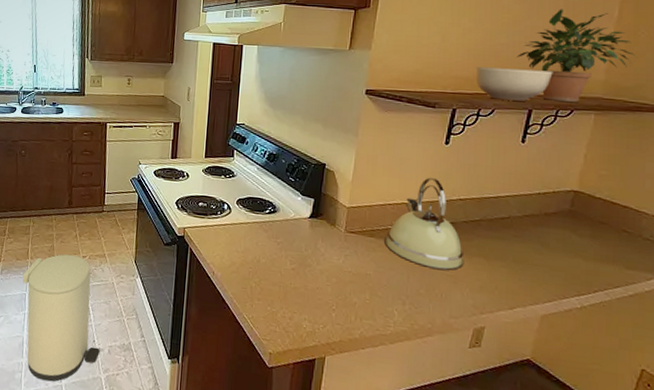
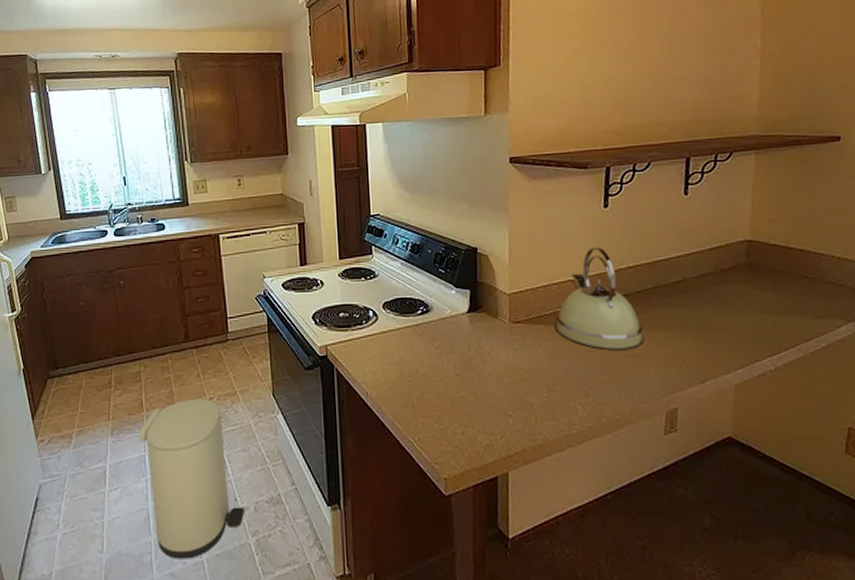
bowl: present [475,67,553,101] -> none [623,113,705,151]
potted plant: present [516,9,638,102] -> none [664,43,789,145]

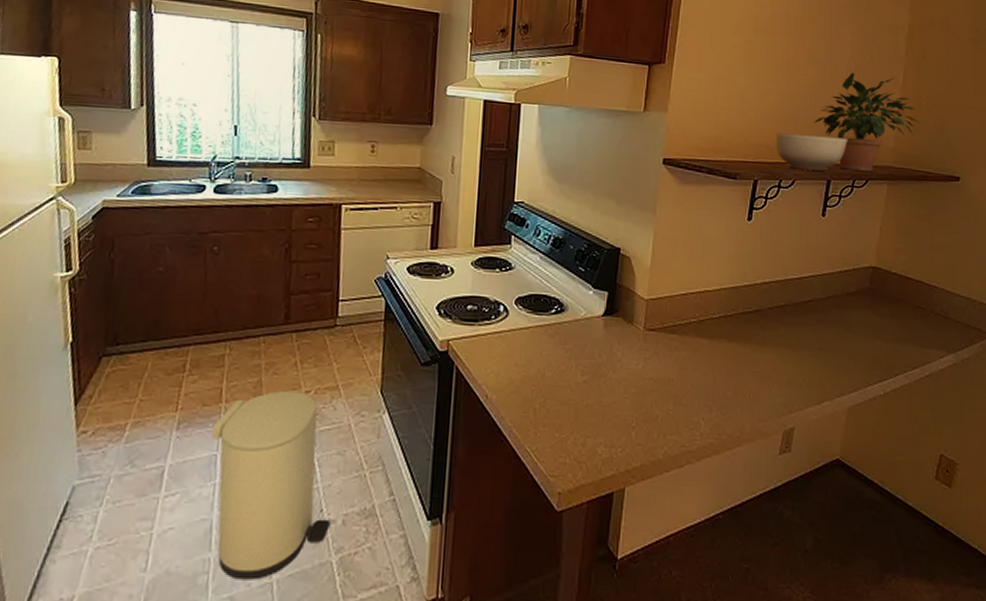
kettle: present [554,247,645,351] -> none [688,259,771,367]
bowl: none [623,113,705,151] -> present [775,133,848,171]
potted plant: none [664,43,789,145] -> present [814,72,922,171]

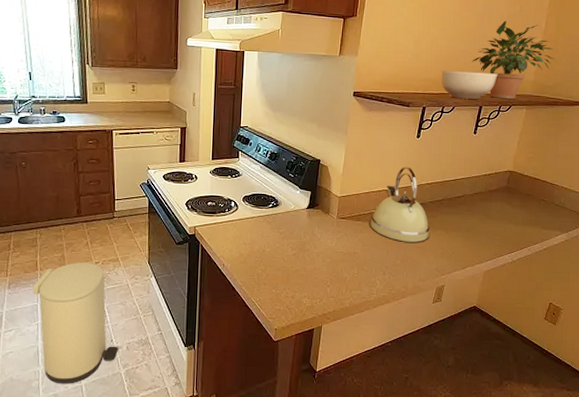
kettle: none [688,259,771,367] -> present [369,166,430,243]

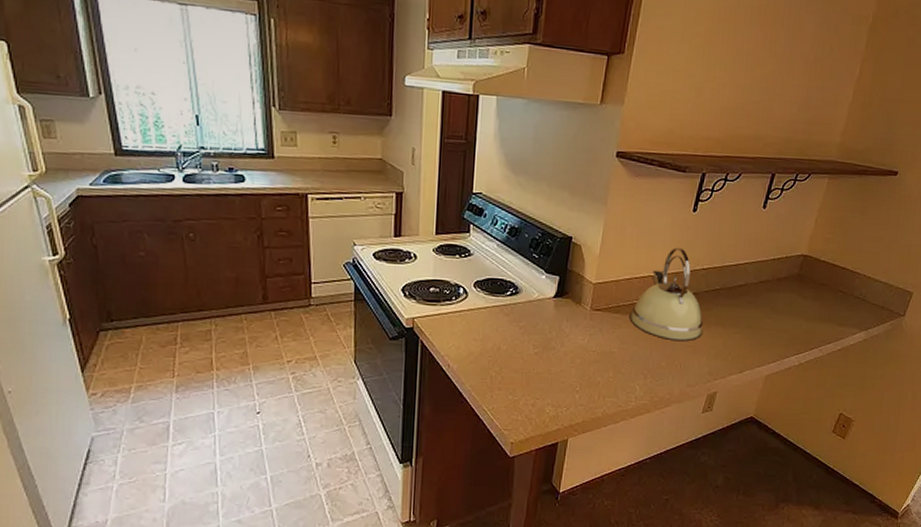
pedal bin: present [32,262,118,384] -> none [207,361,317,508]
bowl: present [441,70,498,99] -> none [726,127,797,165]
potted plant: present [472,20,557,99] -> none [766,65,870,166]

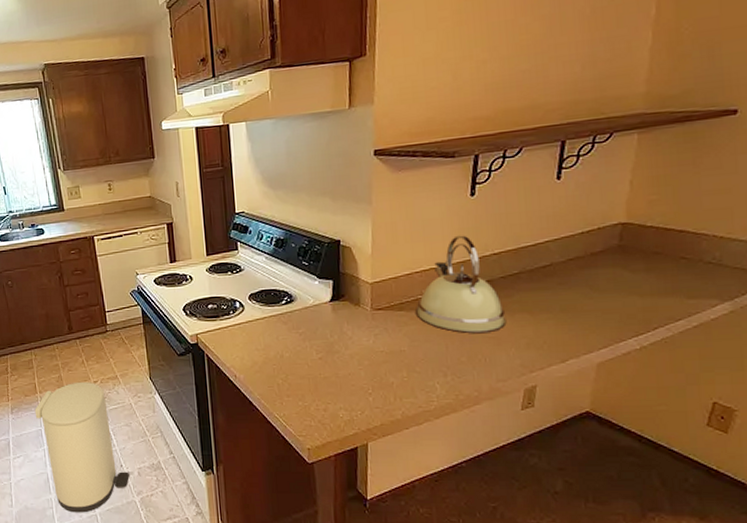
pedal bin: none [207,361,317,508] -> present [34,382,130,513]

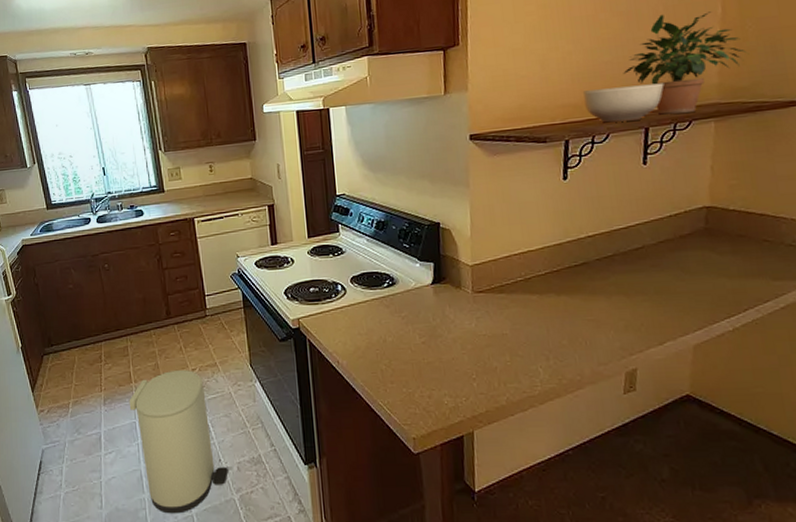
kettle: present [416,235,507,334] -> none [516,218,605,316]
bowl: none [495,92,586,136] -> present [582,83,665,123]
potted plant: none [541,13,683,127] -> present [623,11,750,115]

